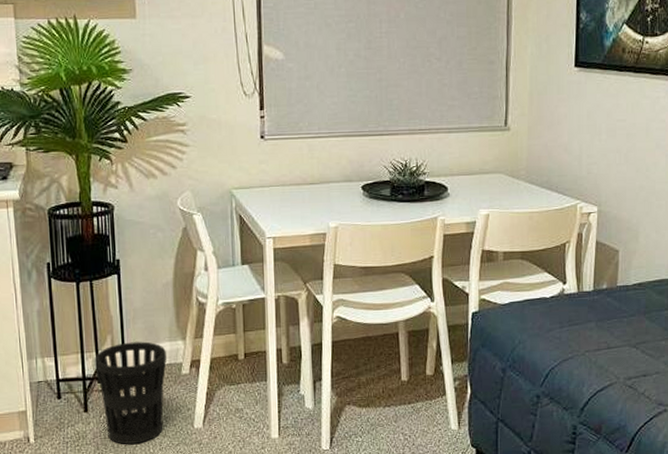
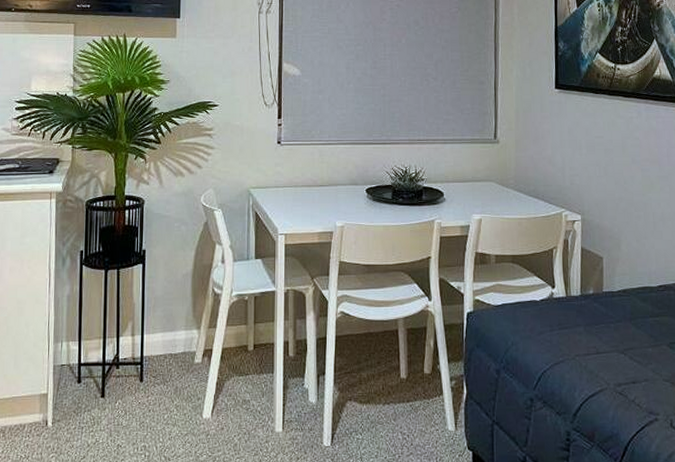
wastebasket: present [95,341,167,444] -> none [115,329,181,432]

